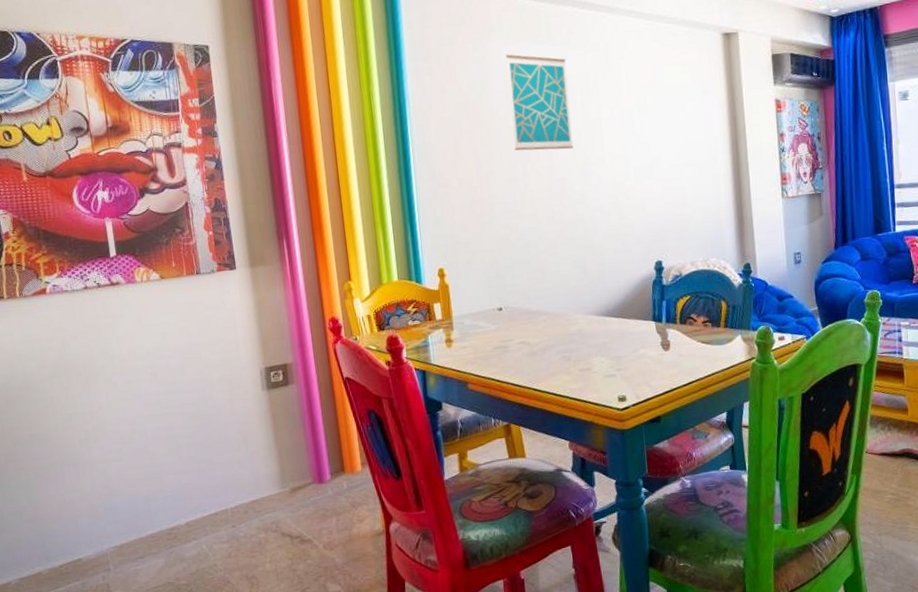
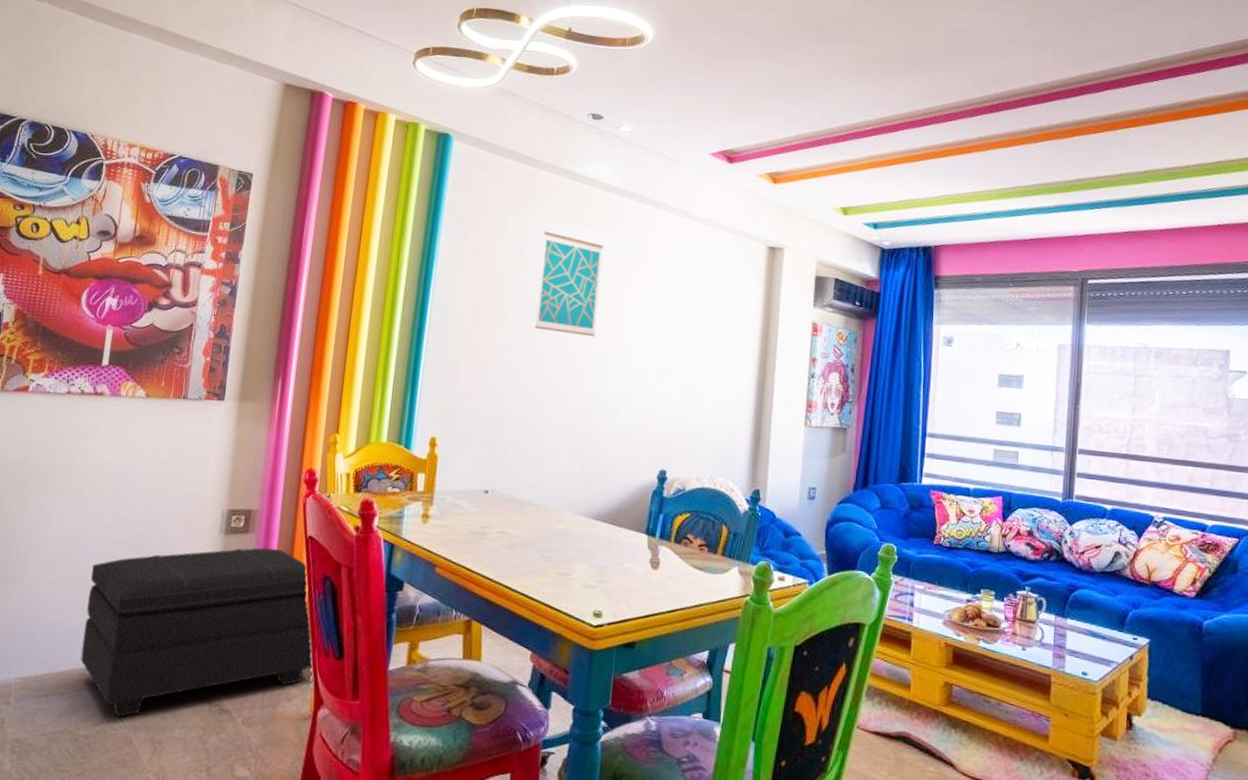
footstool: none [153,394,376,563] -> present [80,548,313,717]

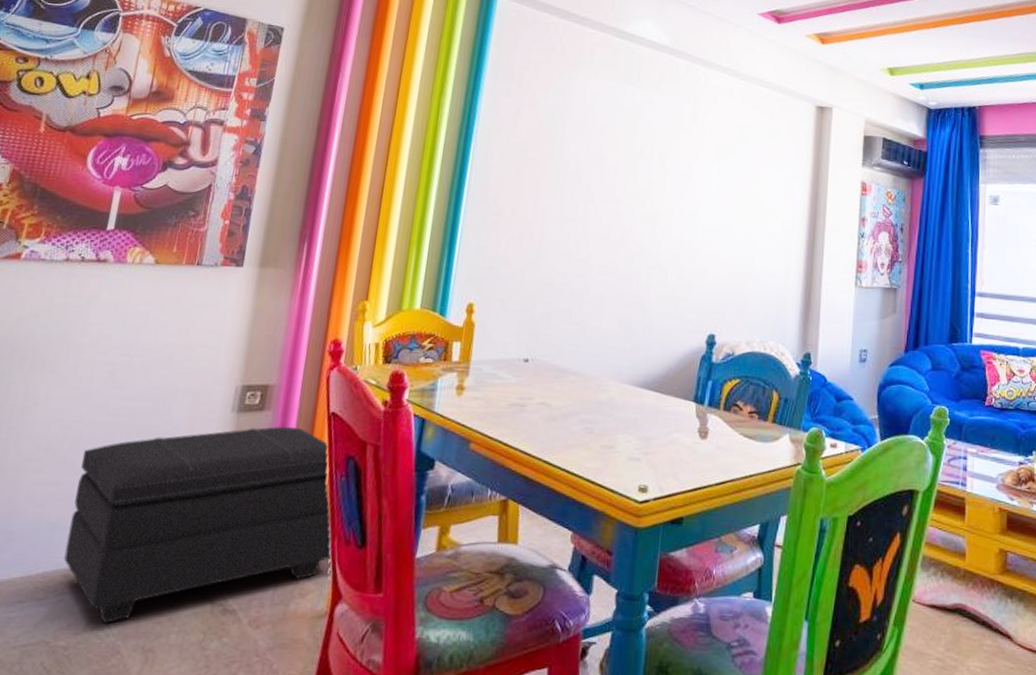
wall art: present [534,231,603,337] -> none [579,89,651,197]

